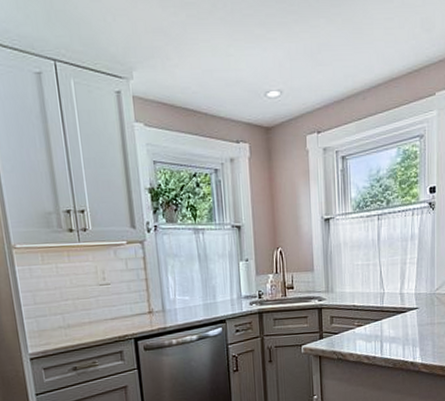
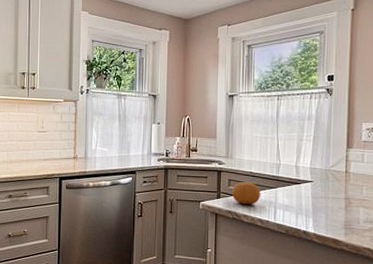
fruit: none [335,316,365,342] -> present [232,181,260,205]

